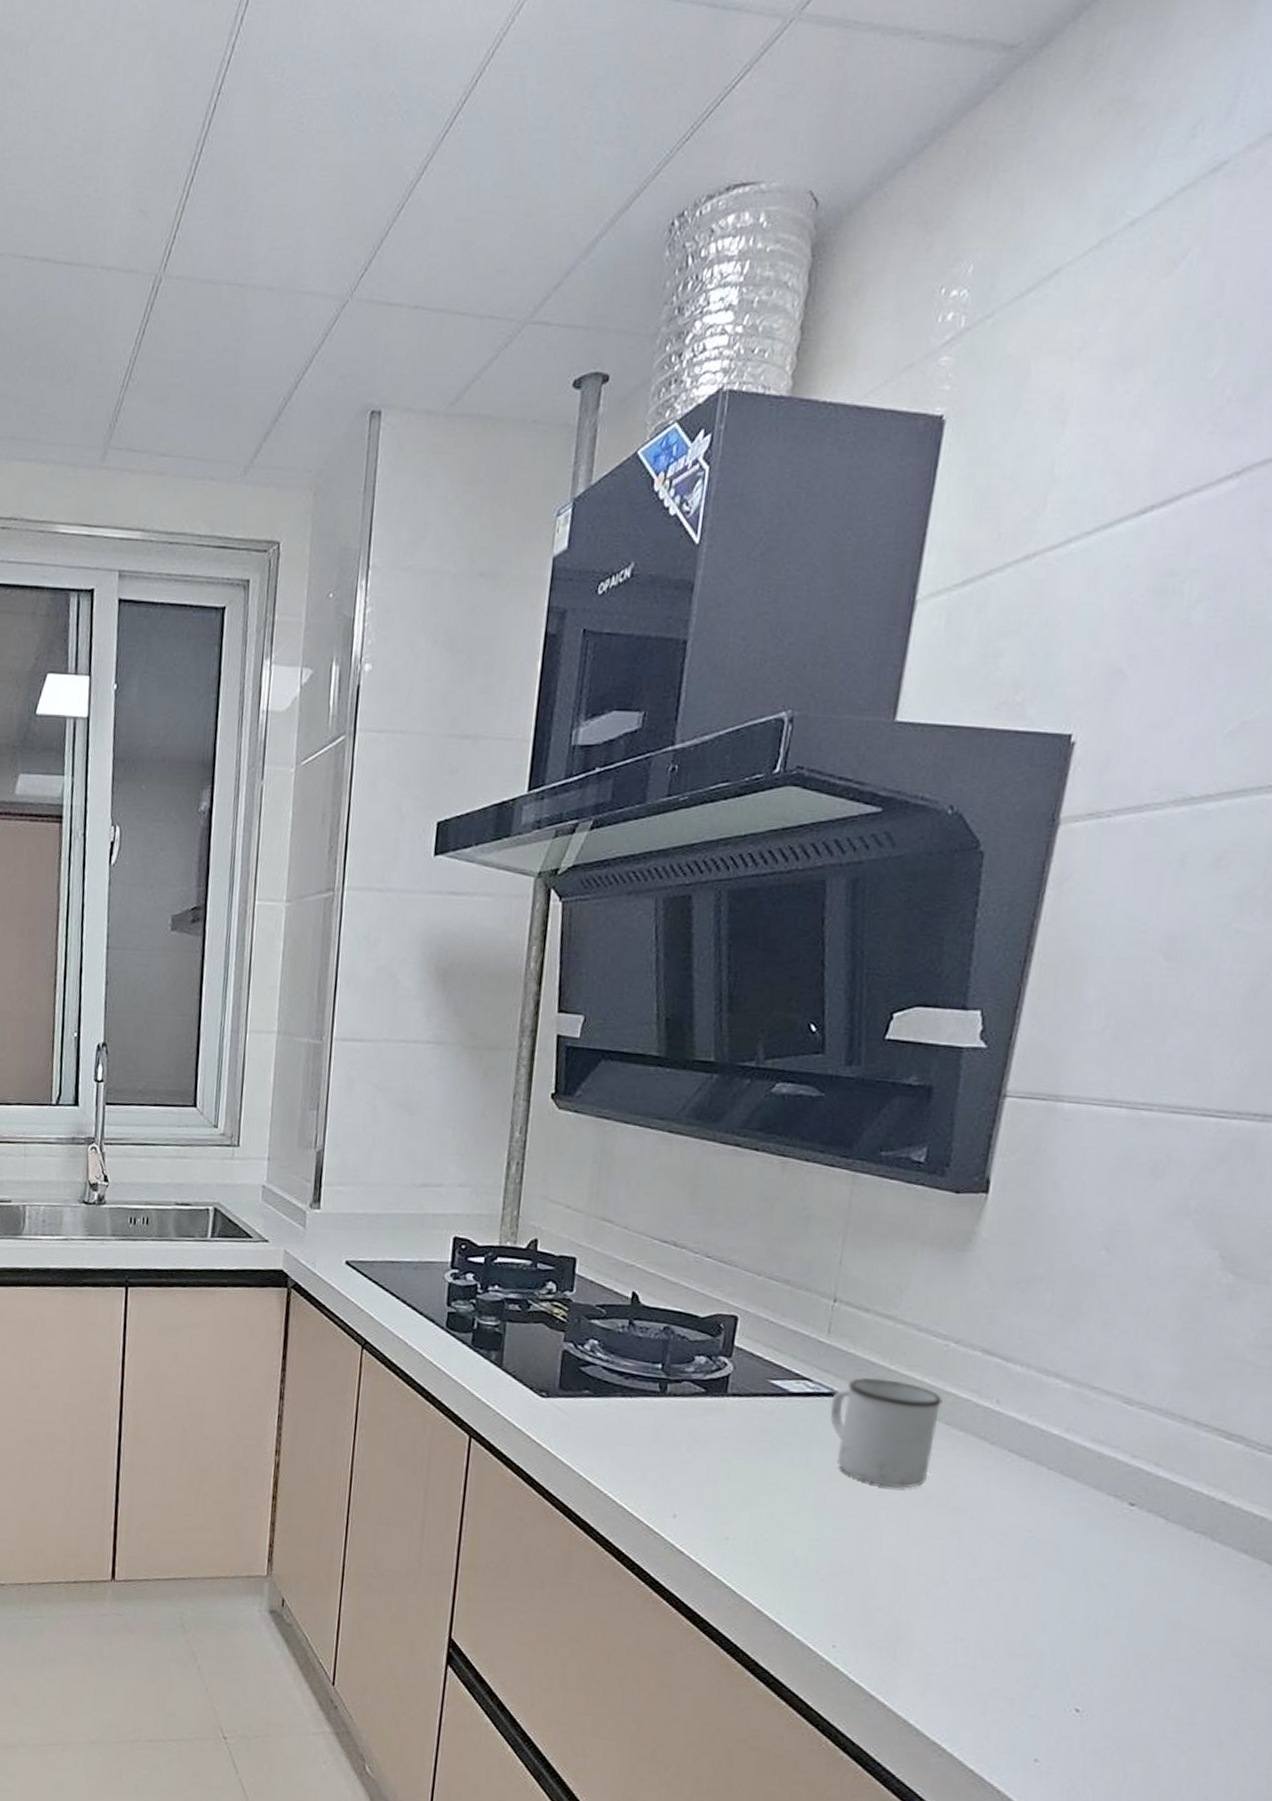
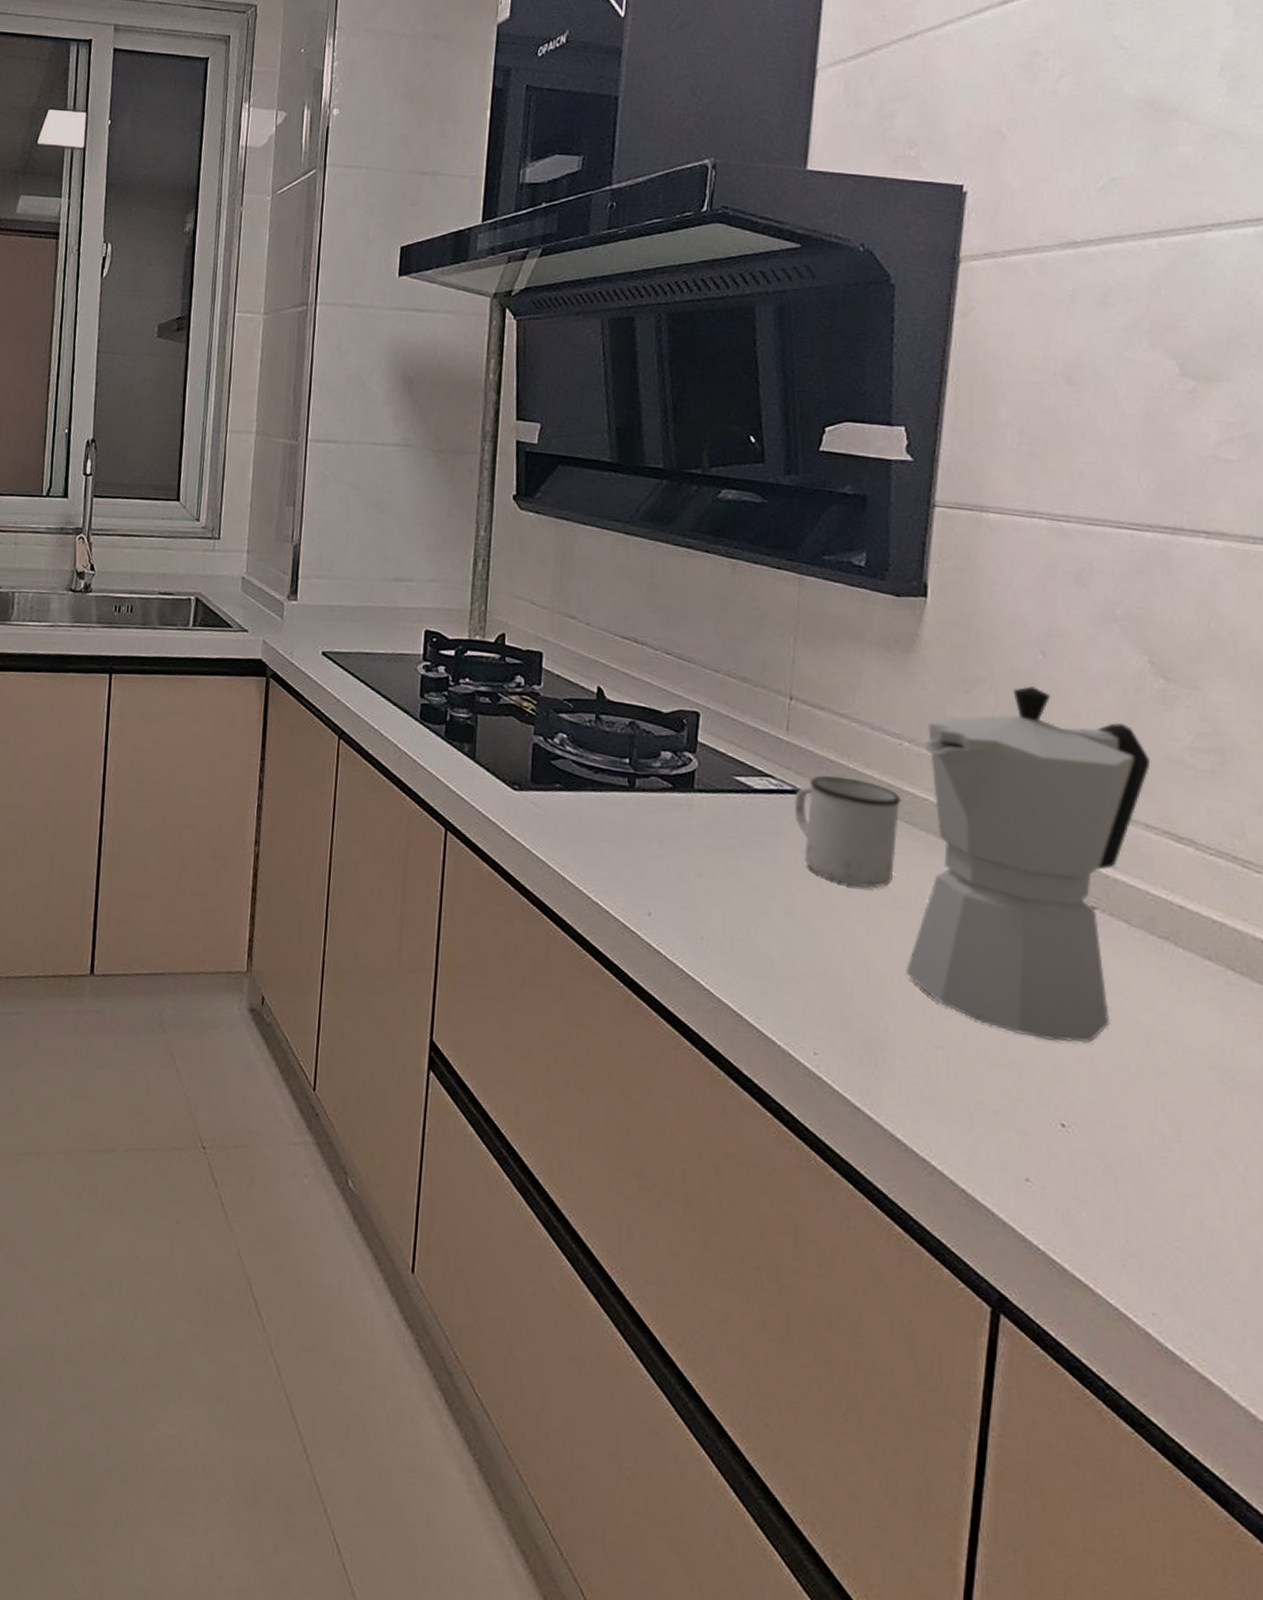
moka pot: none [931,1284,1209,1634] -> present [905,686,1151,1044]

